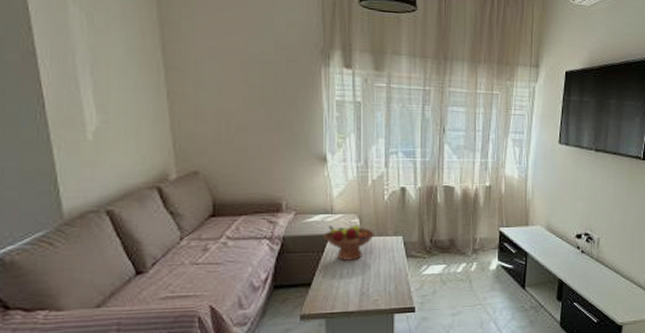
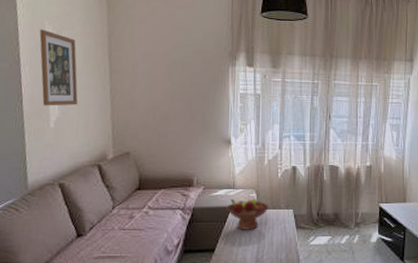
wall art: none [61,9,124,113] -> present [39,29,78,106]

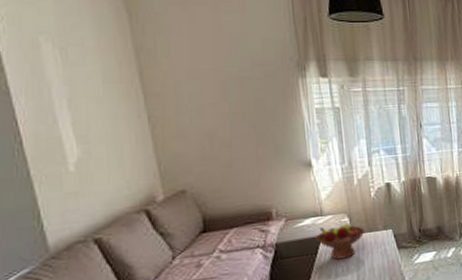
wall art: present [39,29,78,106] -> none [33,47,106,146]

